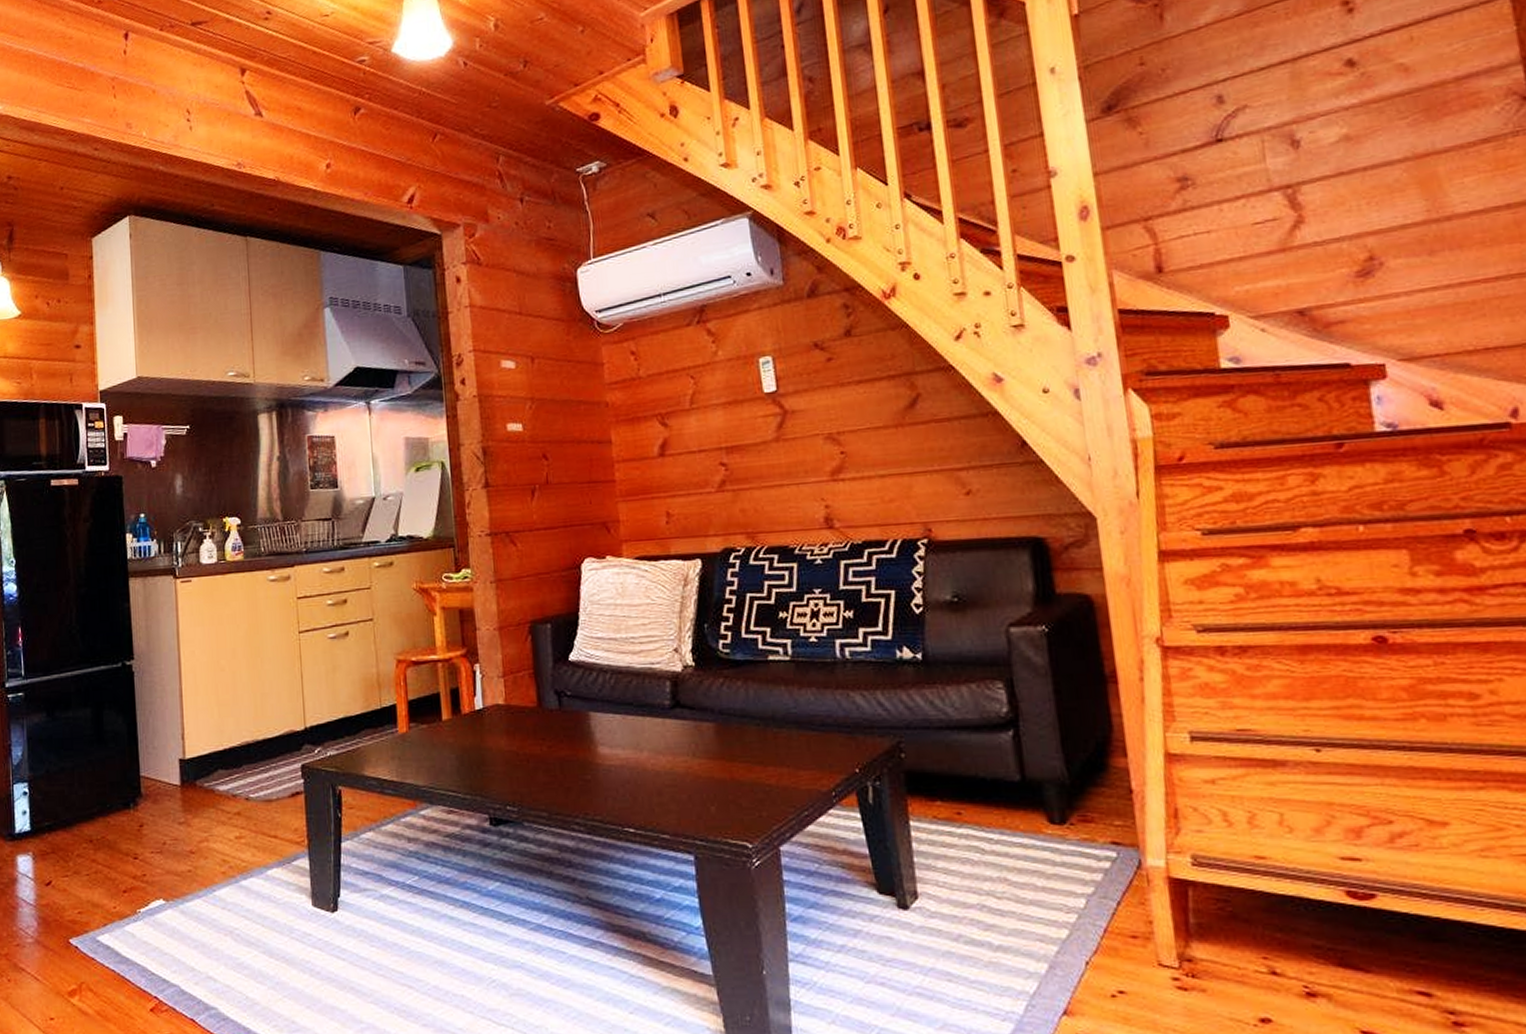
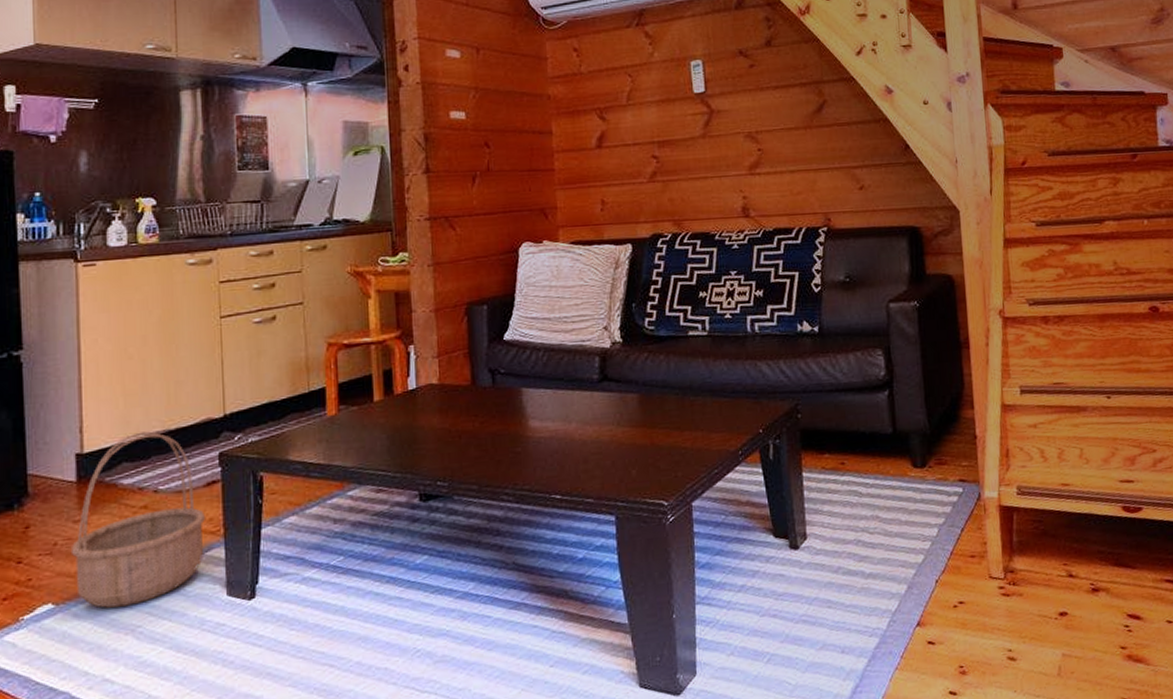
basket: none [177,741,291,908] -> present [70,431,205,608]

